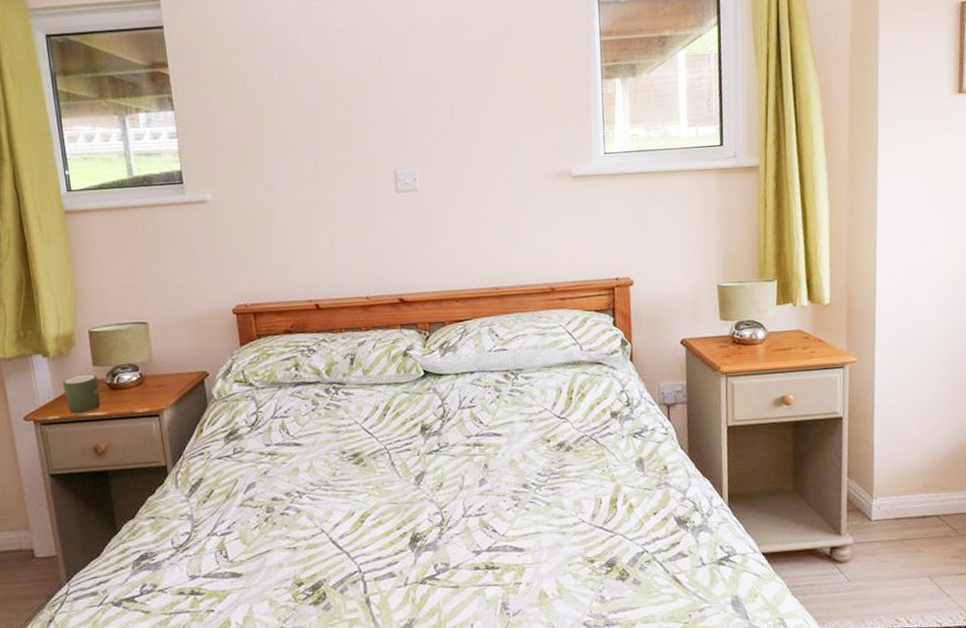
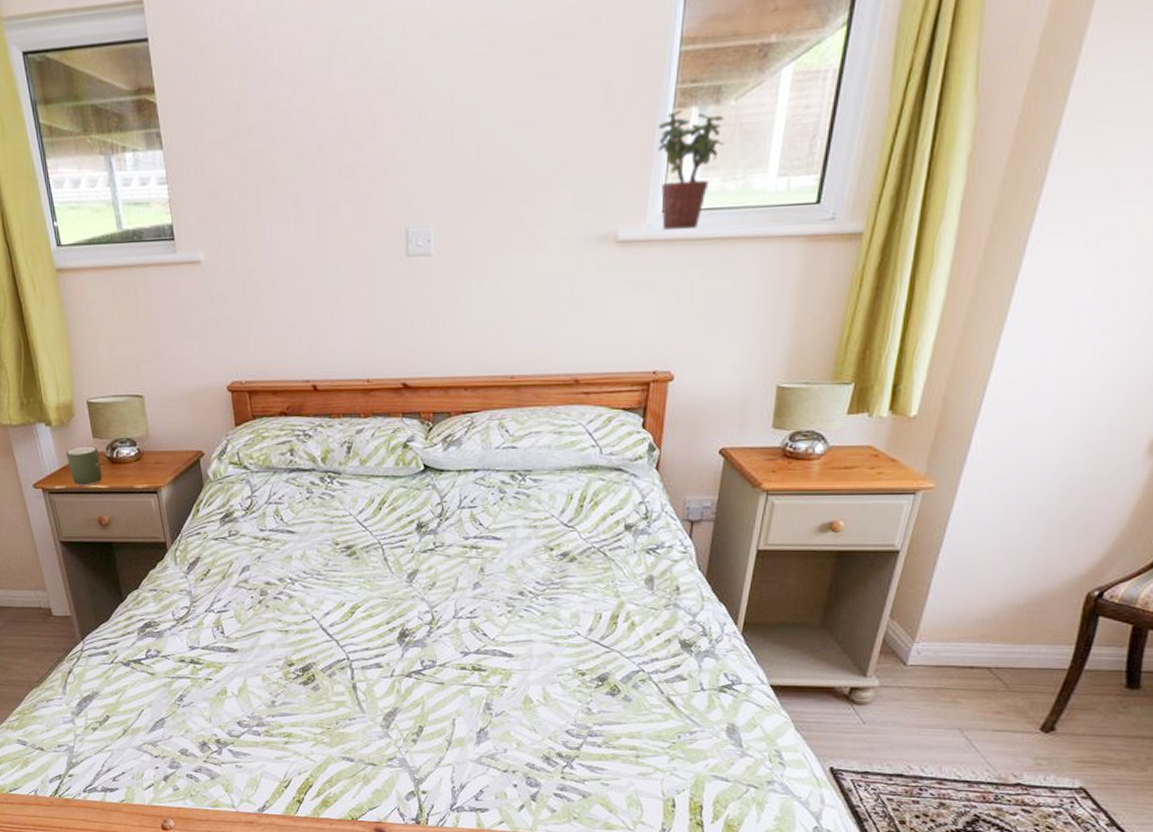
potted plant: none [591,80,645,167] -> present [657,109,725,230]

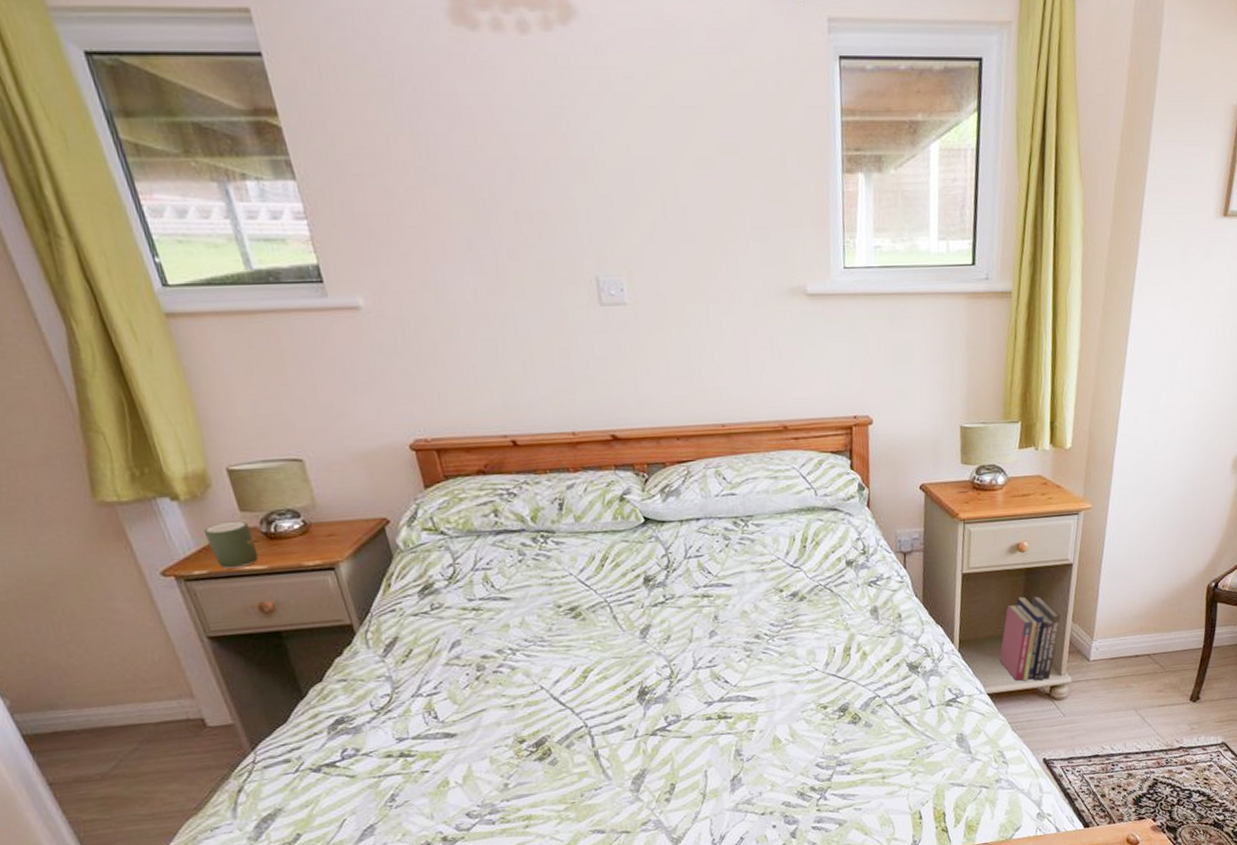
potted plant: present [657,109,725,230] -> none [830,174,891,285]
books: none [789,582,875,679] -> present [999,596,1061,681]

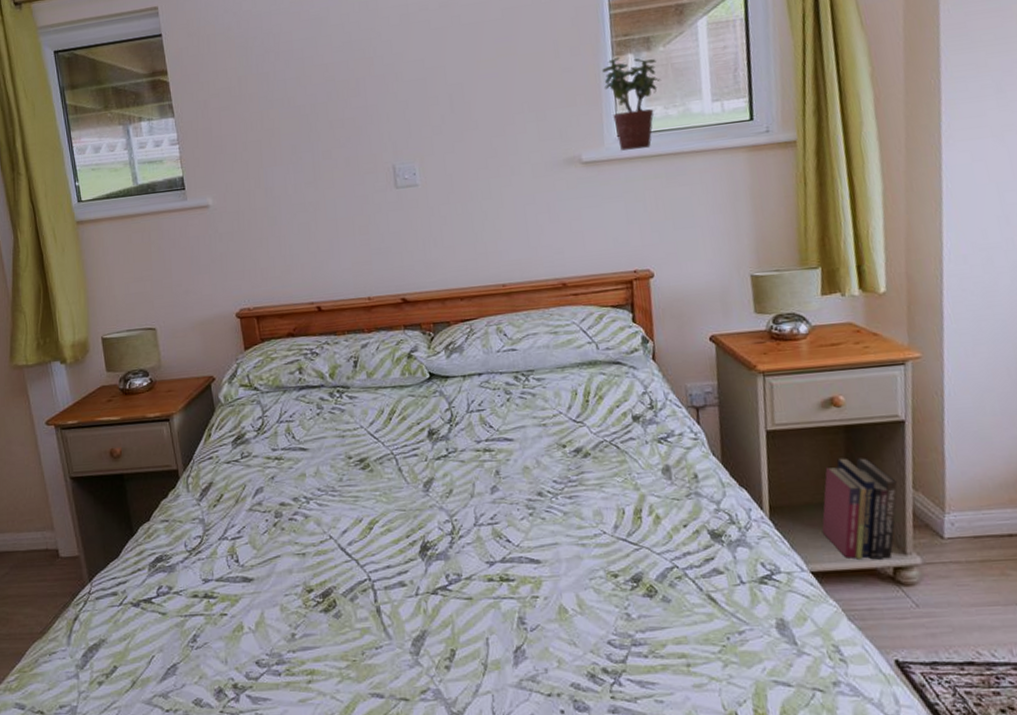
mug: present [203,520,259,570] -> none [79,379,115,420]
potted plant: none [830,174,891,285] -> present [601,56,662,151]

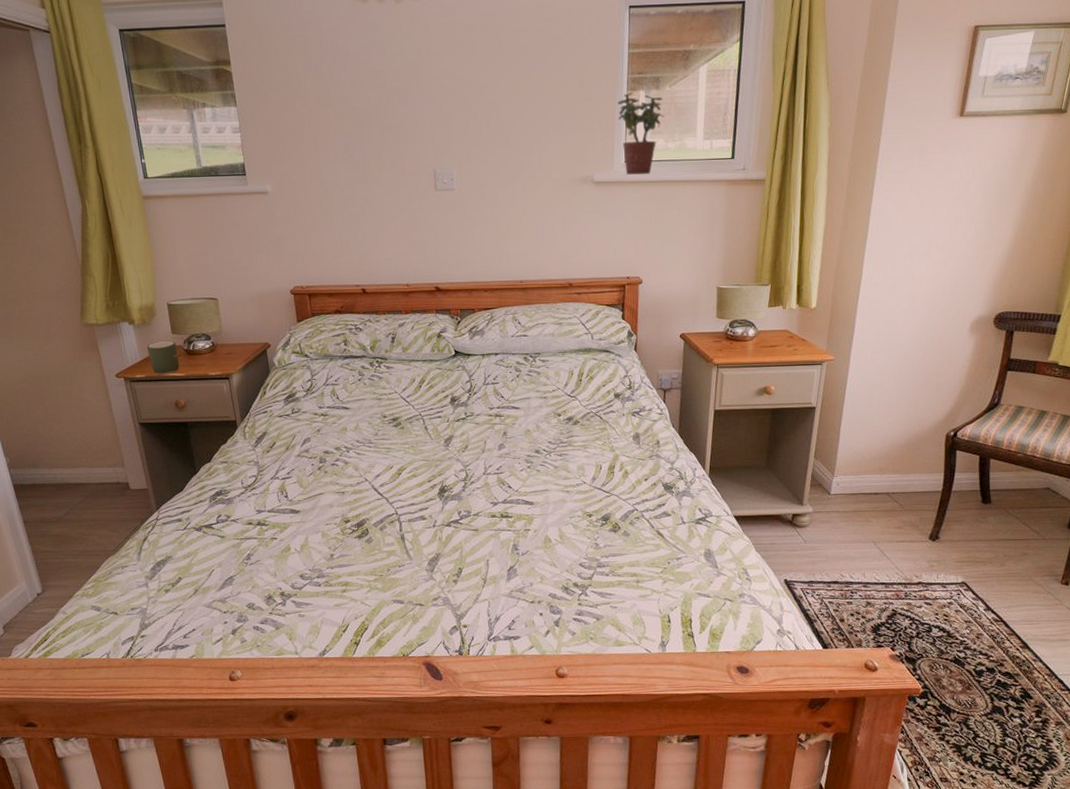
mug: none [79,379,115,420] -> present [146,340,180,375]
books: present [821,457,898,560] -> none [745,433,803,509]

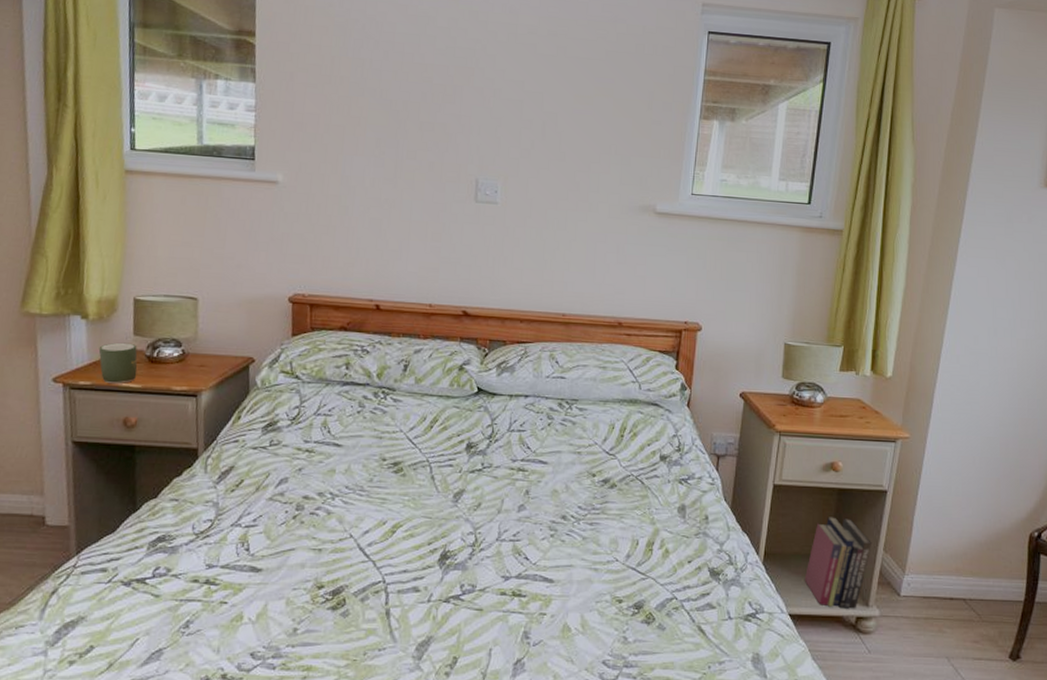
potted plant: present [617,92,665,175] -> none [687,120,739,211]
books: none [745,433,803,509] -> present [804,517,871,609]

